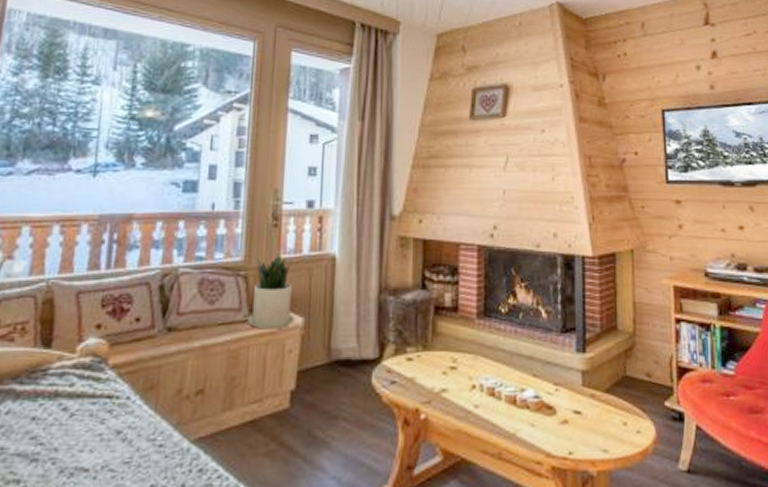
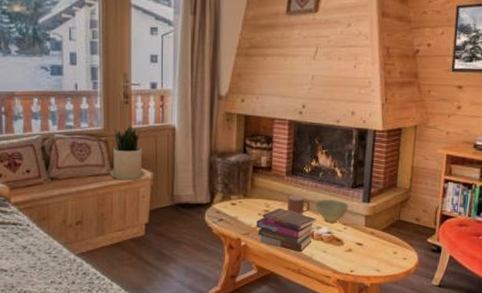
books: none [440,363,520,427] -> present [256,208,317,252]
mug: none [479,344,510,373] -> present [286,195,311,215]
bowl: none [515,350,560,383] -> present [314,200,349,223]

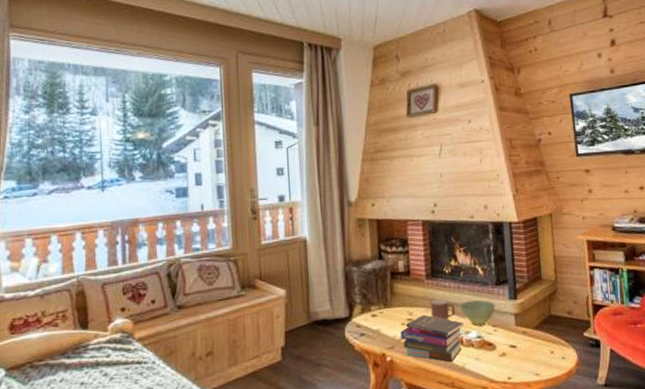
planter: present [110,125,146,181] -> none [240,242,279,302]

